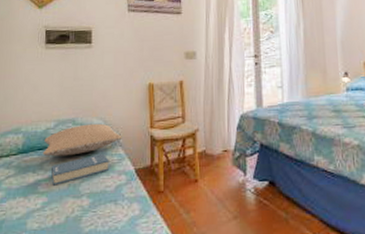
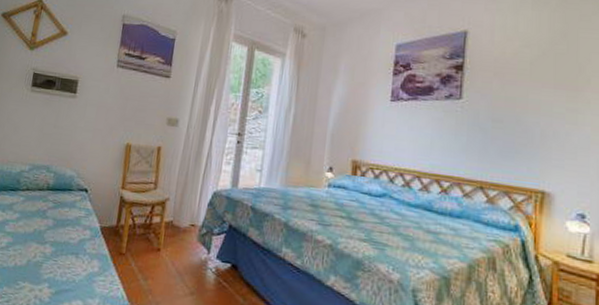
pillow: present [42,123,122,157] -> none [14,173,93,202]
hardback book: present [51,153,109,186] -> none [19,204,77,228]

